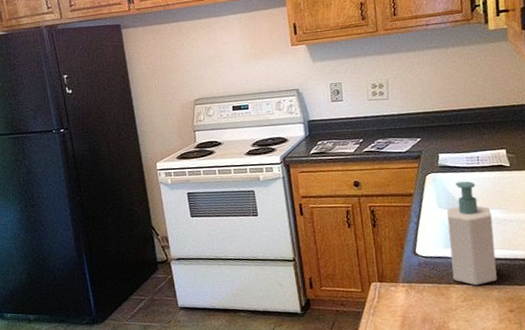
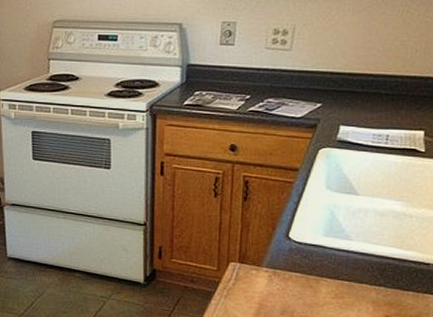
soap bottle: present [447,181,497,286] -> none [327,162,389,283]

